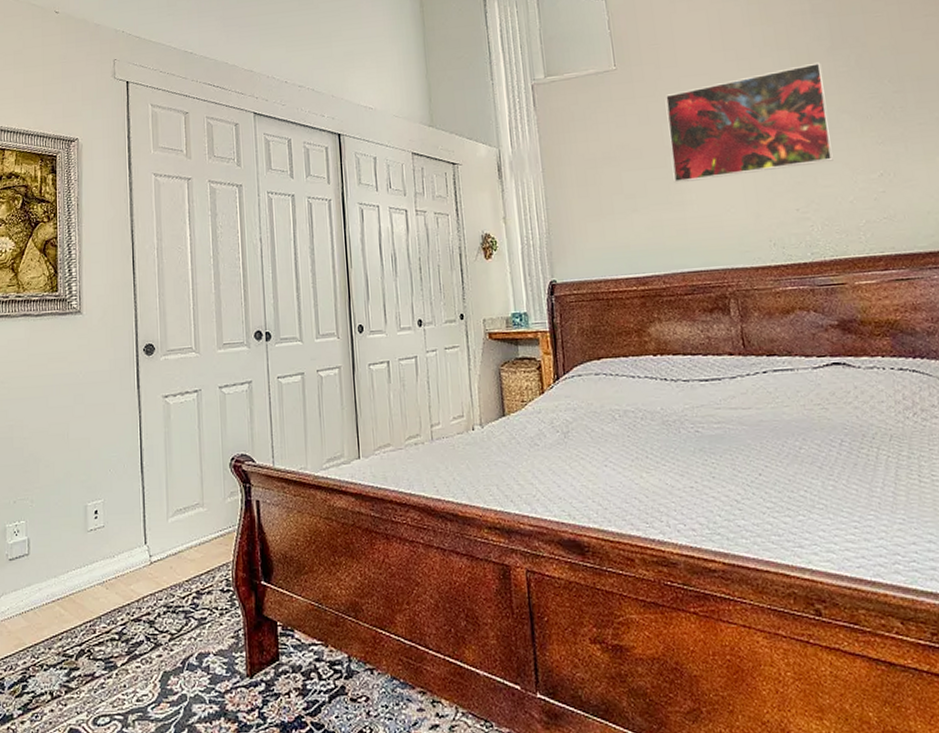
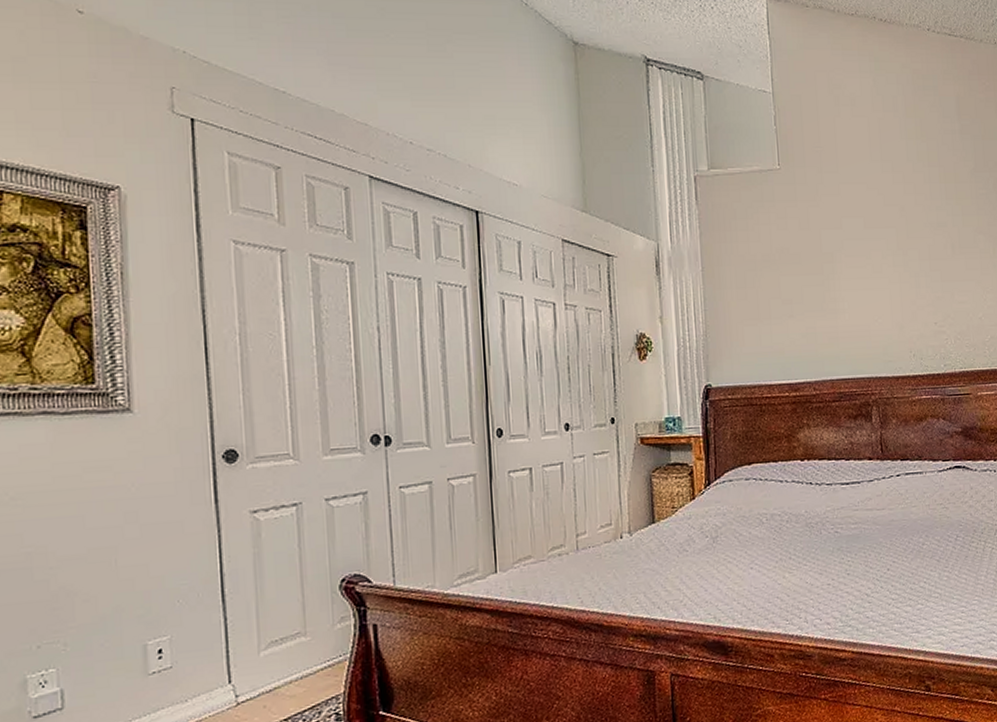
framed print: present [664,62,833,184] -> none [824,182,969,292]

